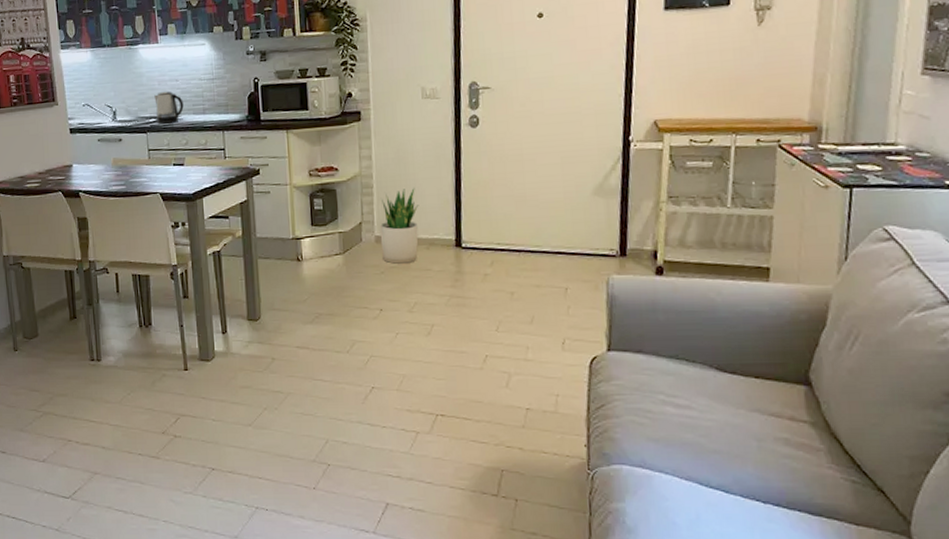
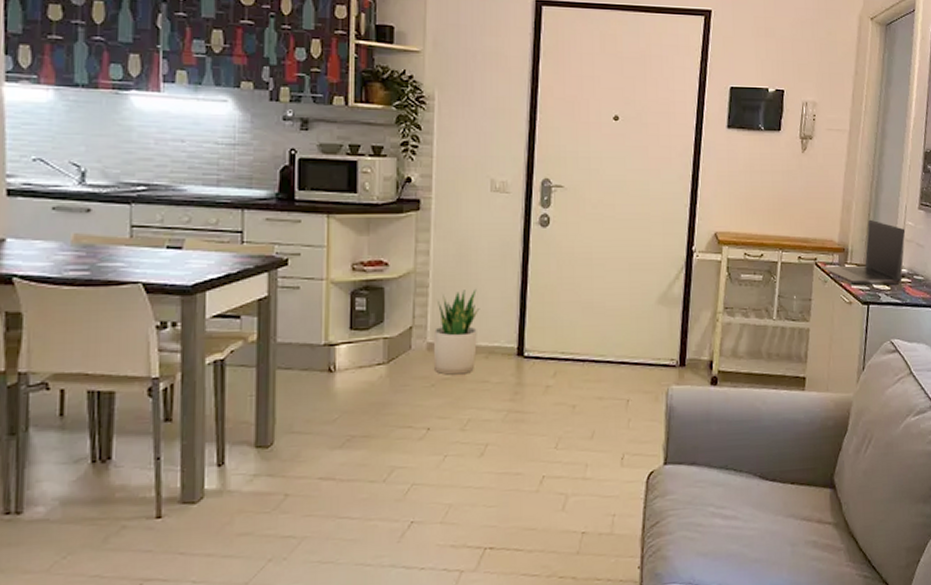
kettle: present [154,91,184,124] -> none [147,153,190,194]
laptop computer: none [786,91,903,167] -> present [821,219,906,285]

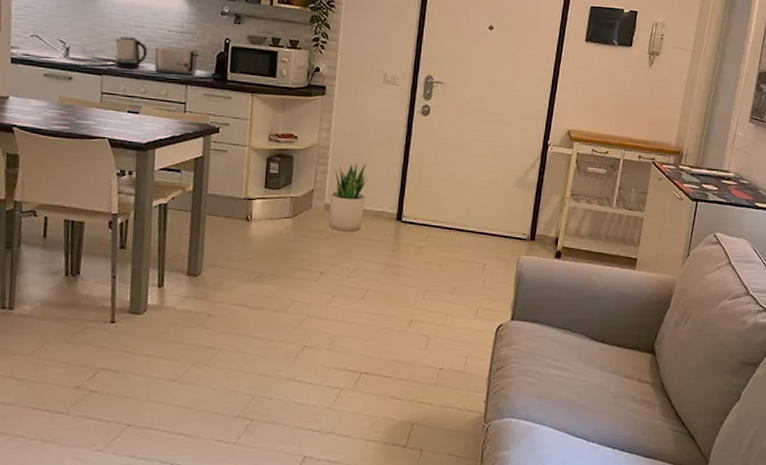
kettle: none [147,153,190,194] -> present [115,36,148,70]
toaster: none [200,161,258,199] -> present [154,45,200,77]
laptop computer: present [821,219,906,285] -> none [658,128,736,186]

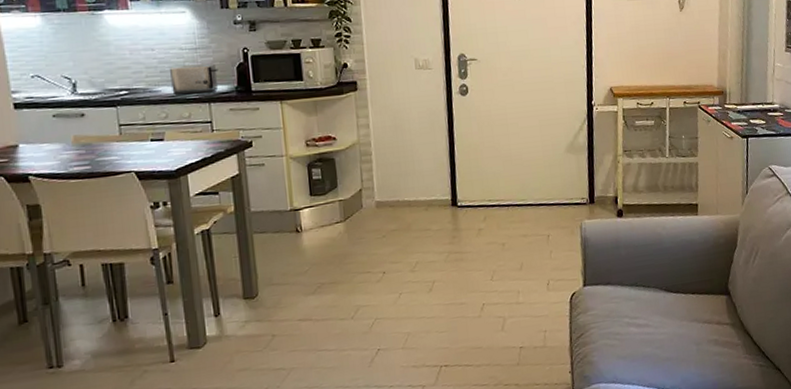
kettle: present [115,36,148,70] -> none [125,61,162,97]
planter: present [329,163,367,232] -> none [380,153,418,227]

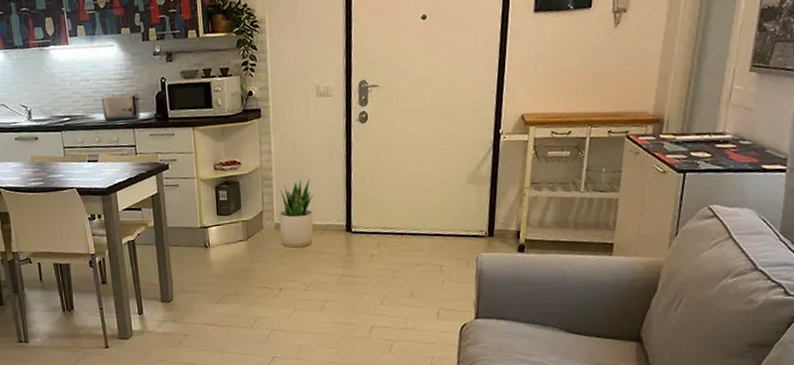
planter: none [380,153,418,227] -> present [279,179,314,248]

